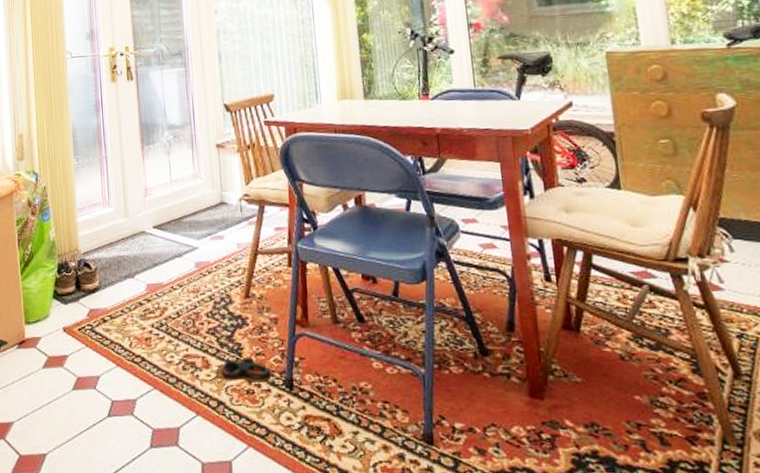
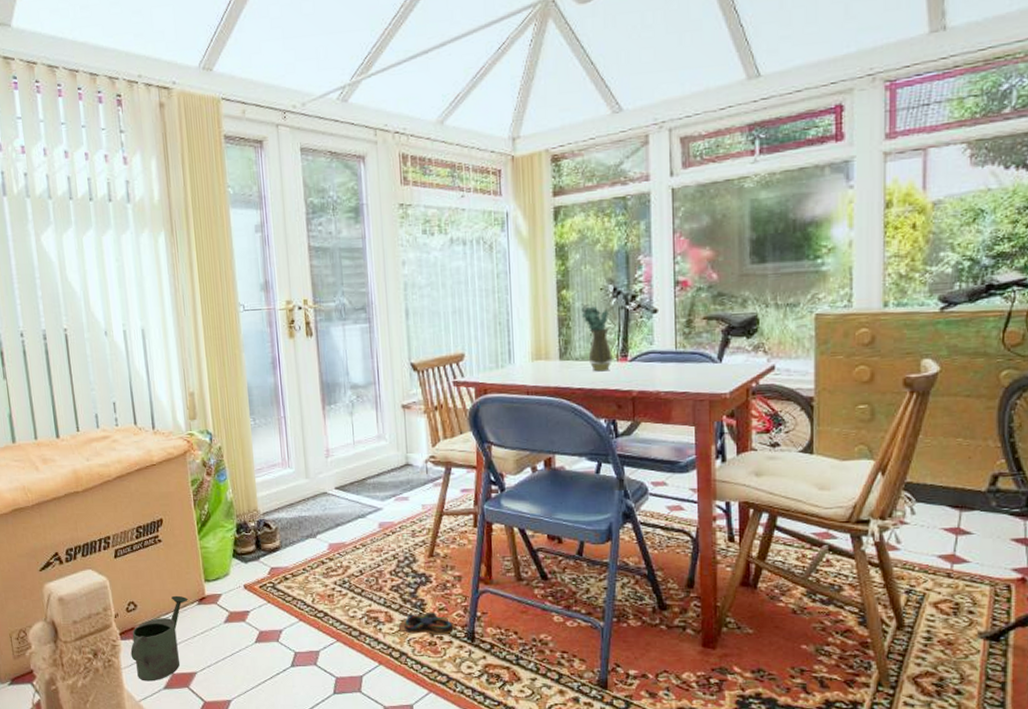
vase: none [381,46,415,110] -> present [581,303,613,372]

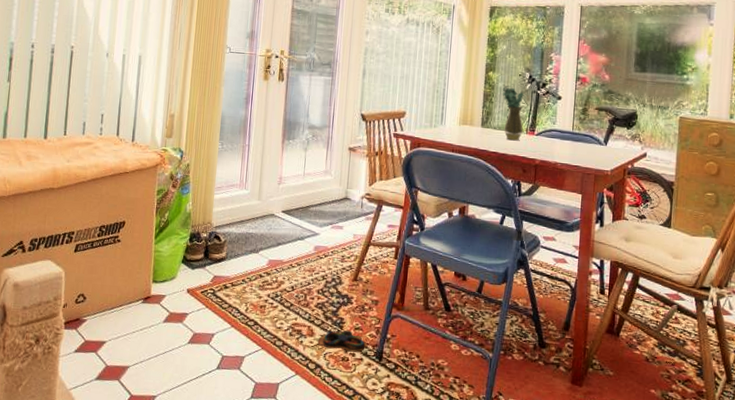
watering can: present [130,595,188,681] -> none [71,292,135,371]

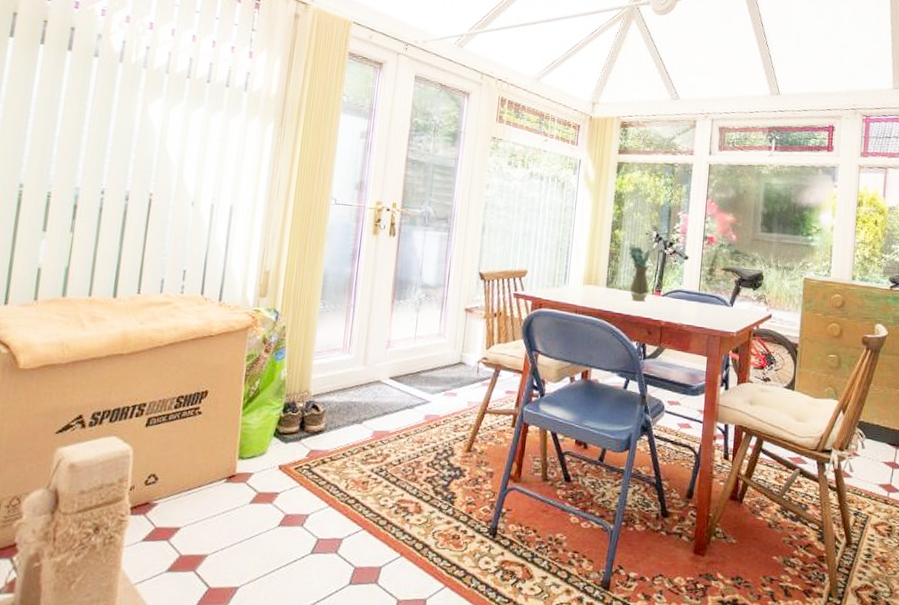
dog toy: present [317,330,368,352] -> none [425,505,481,529]

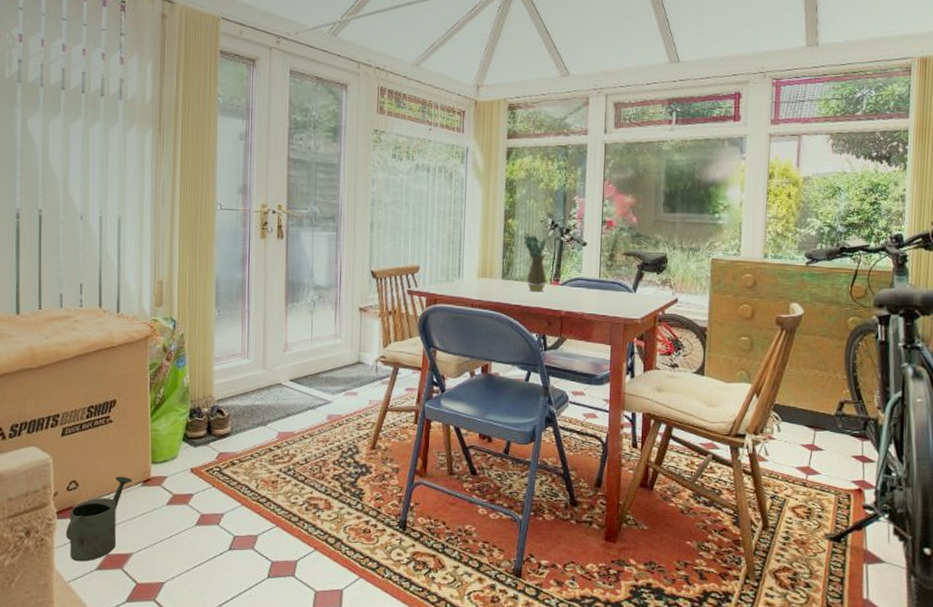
watering can: none [137,471,217,563] -> present [66,476,133,562]

